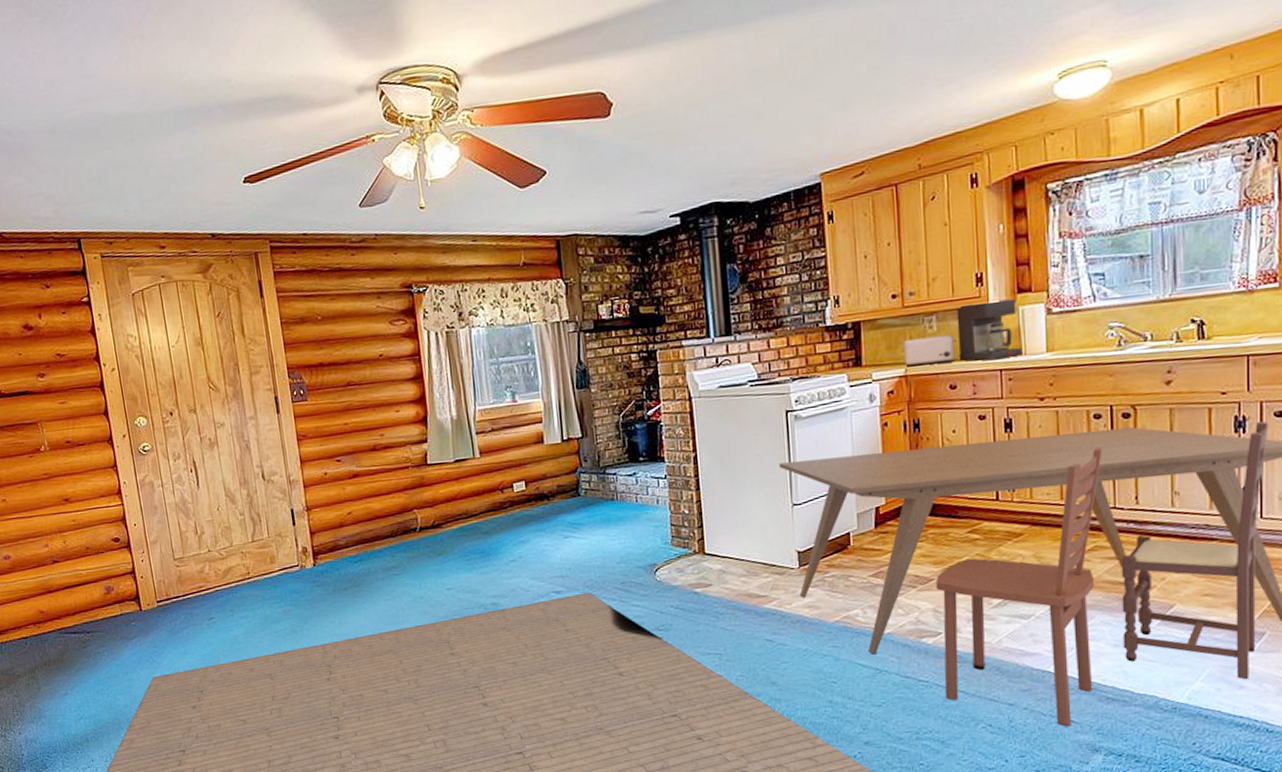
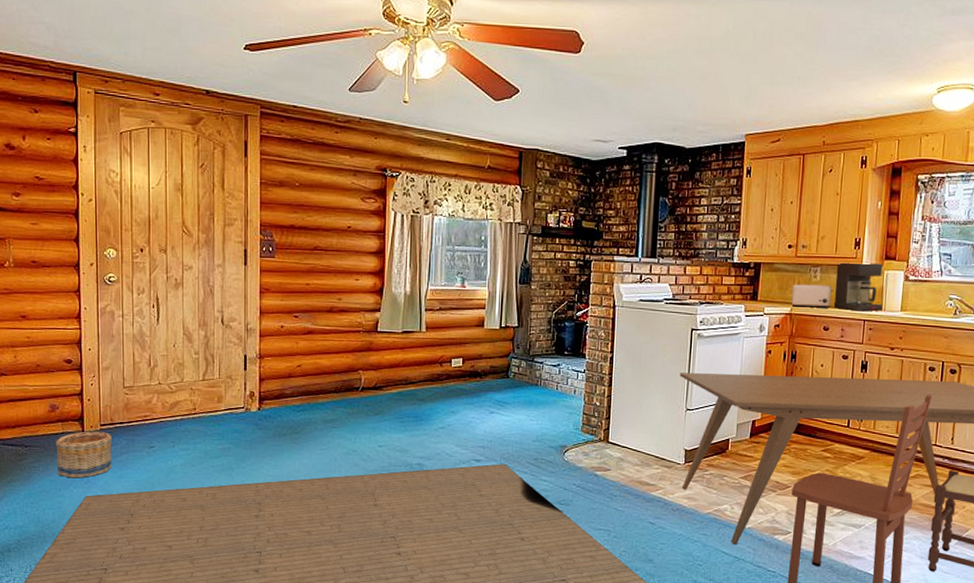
basket: none [116,608,175,660] -> present [56,431,113,478]

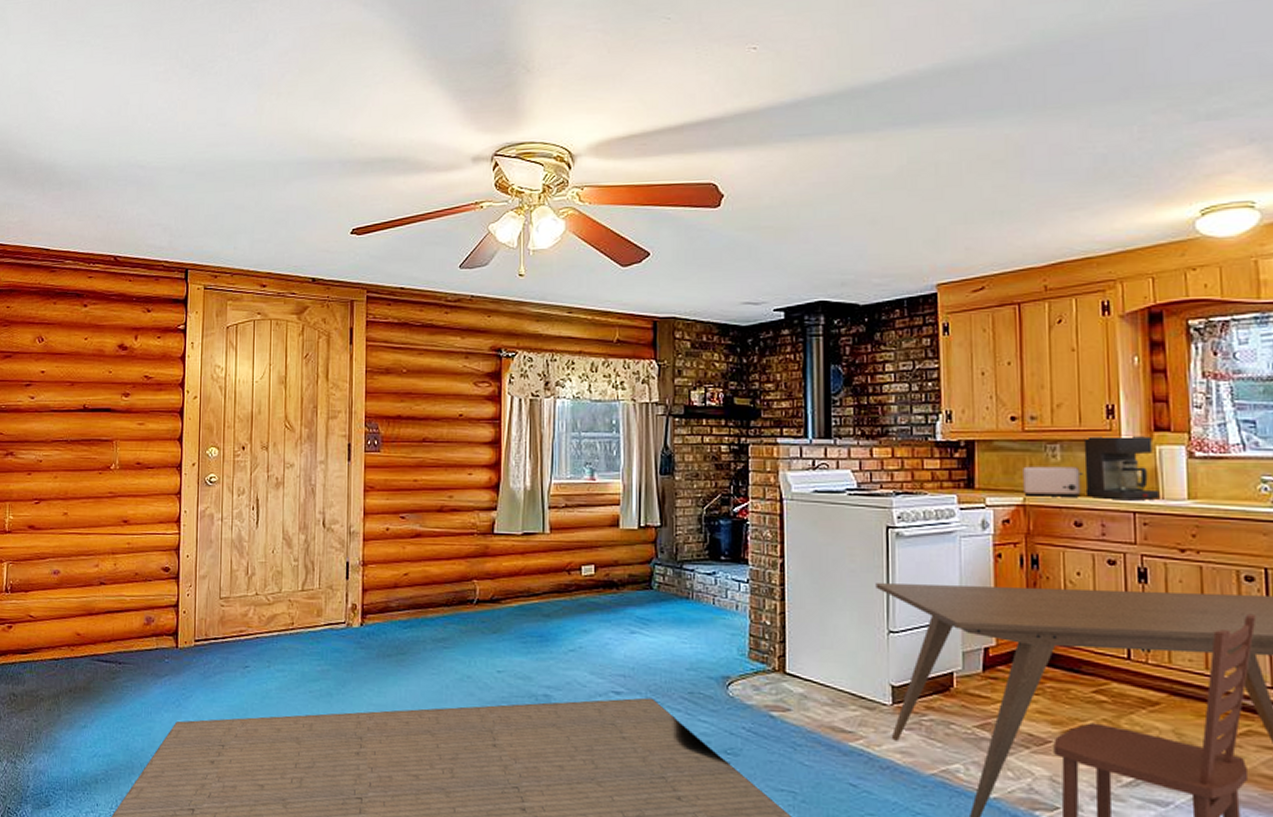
basket: present [56,431,113,478] -> none [149,647,206,701]

